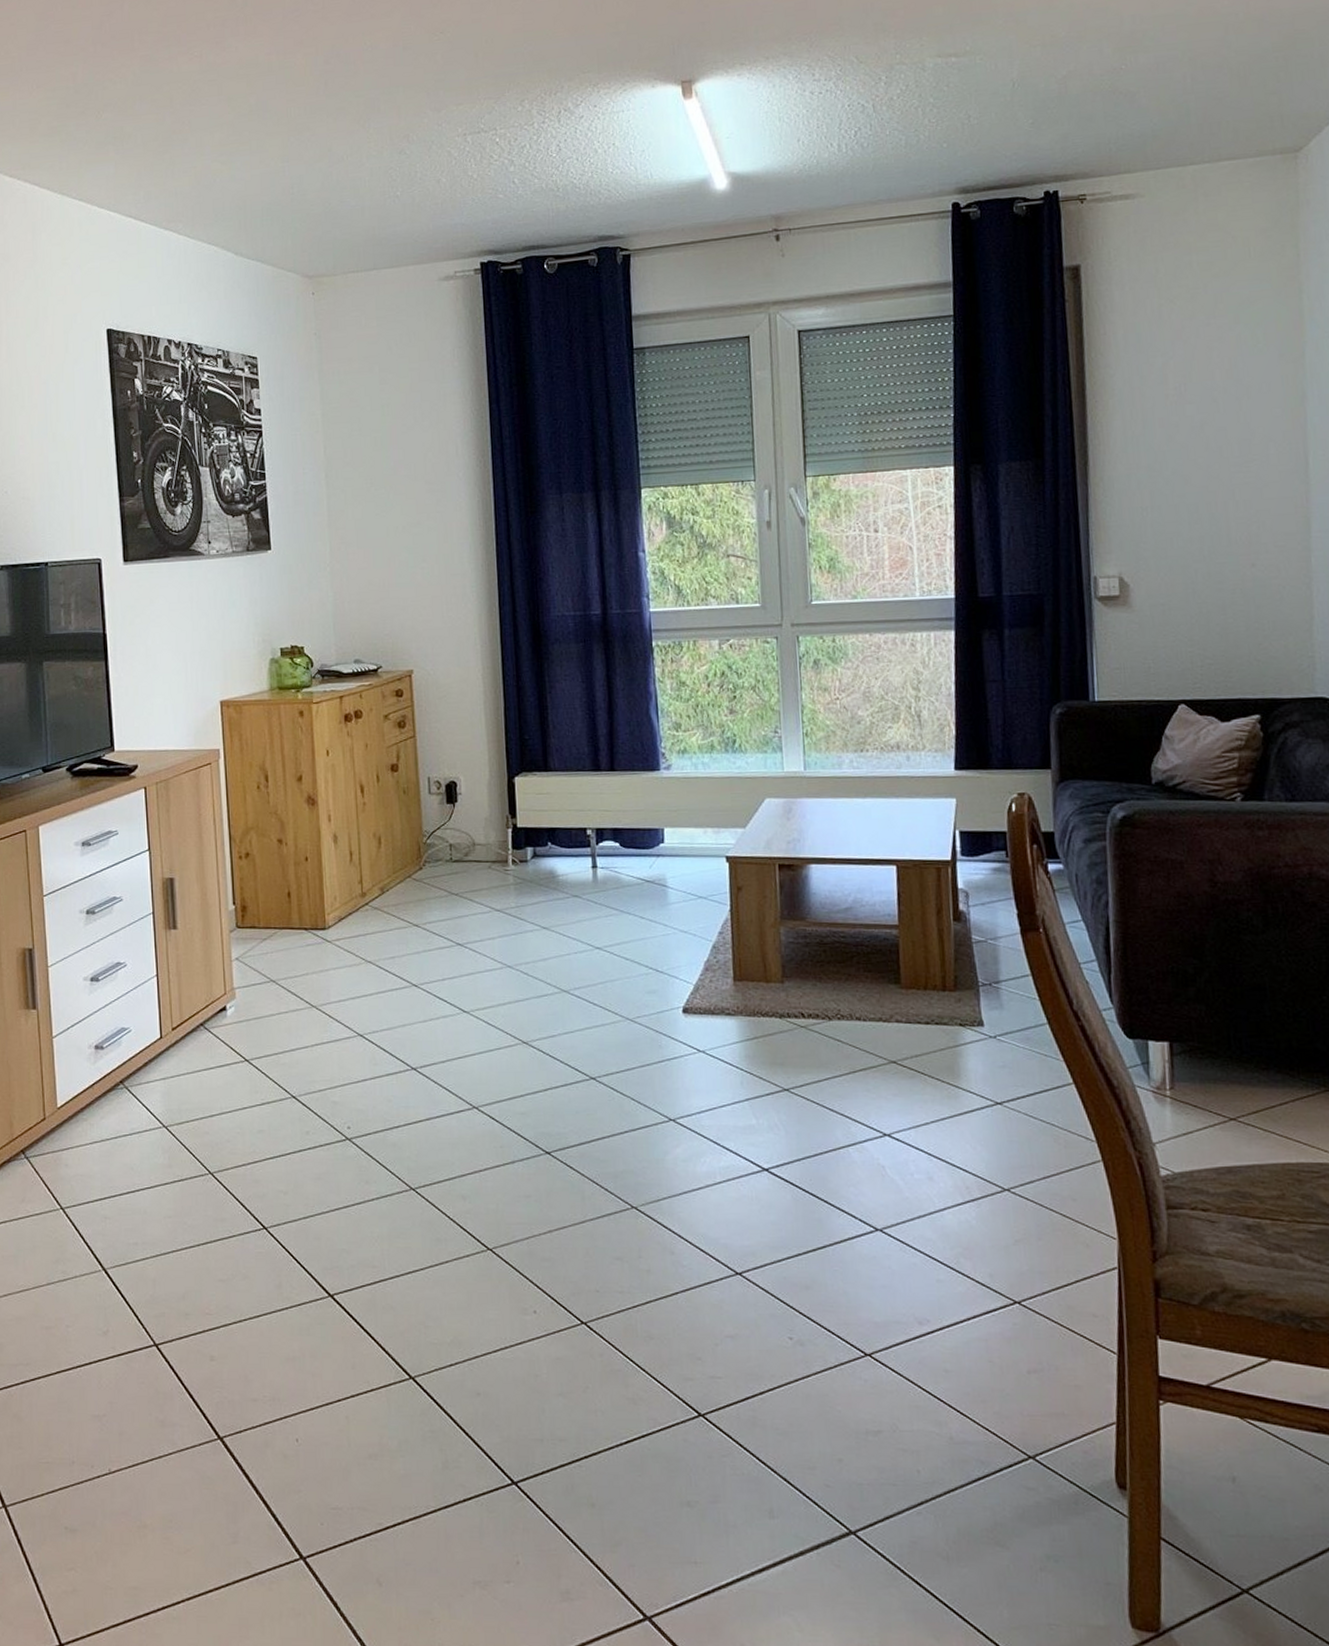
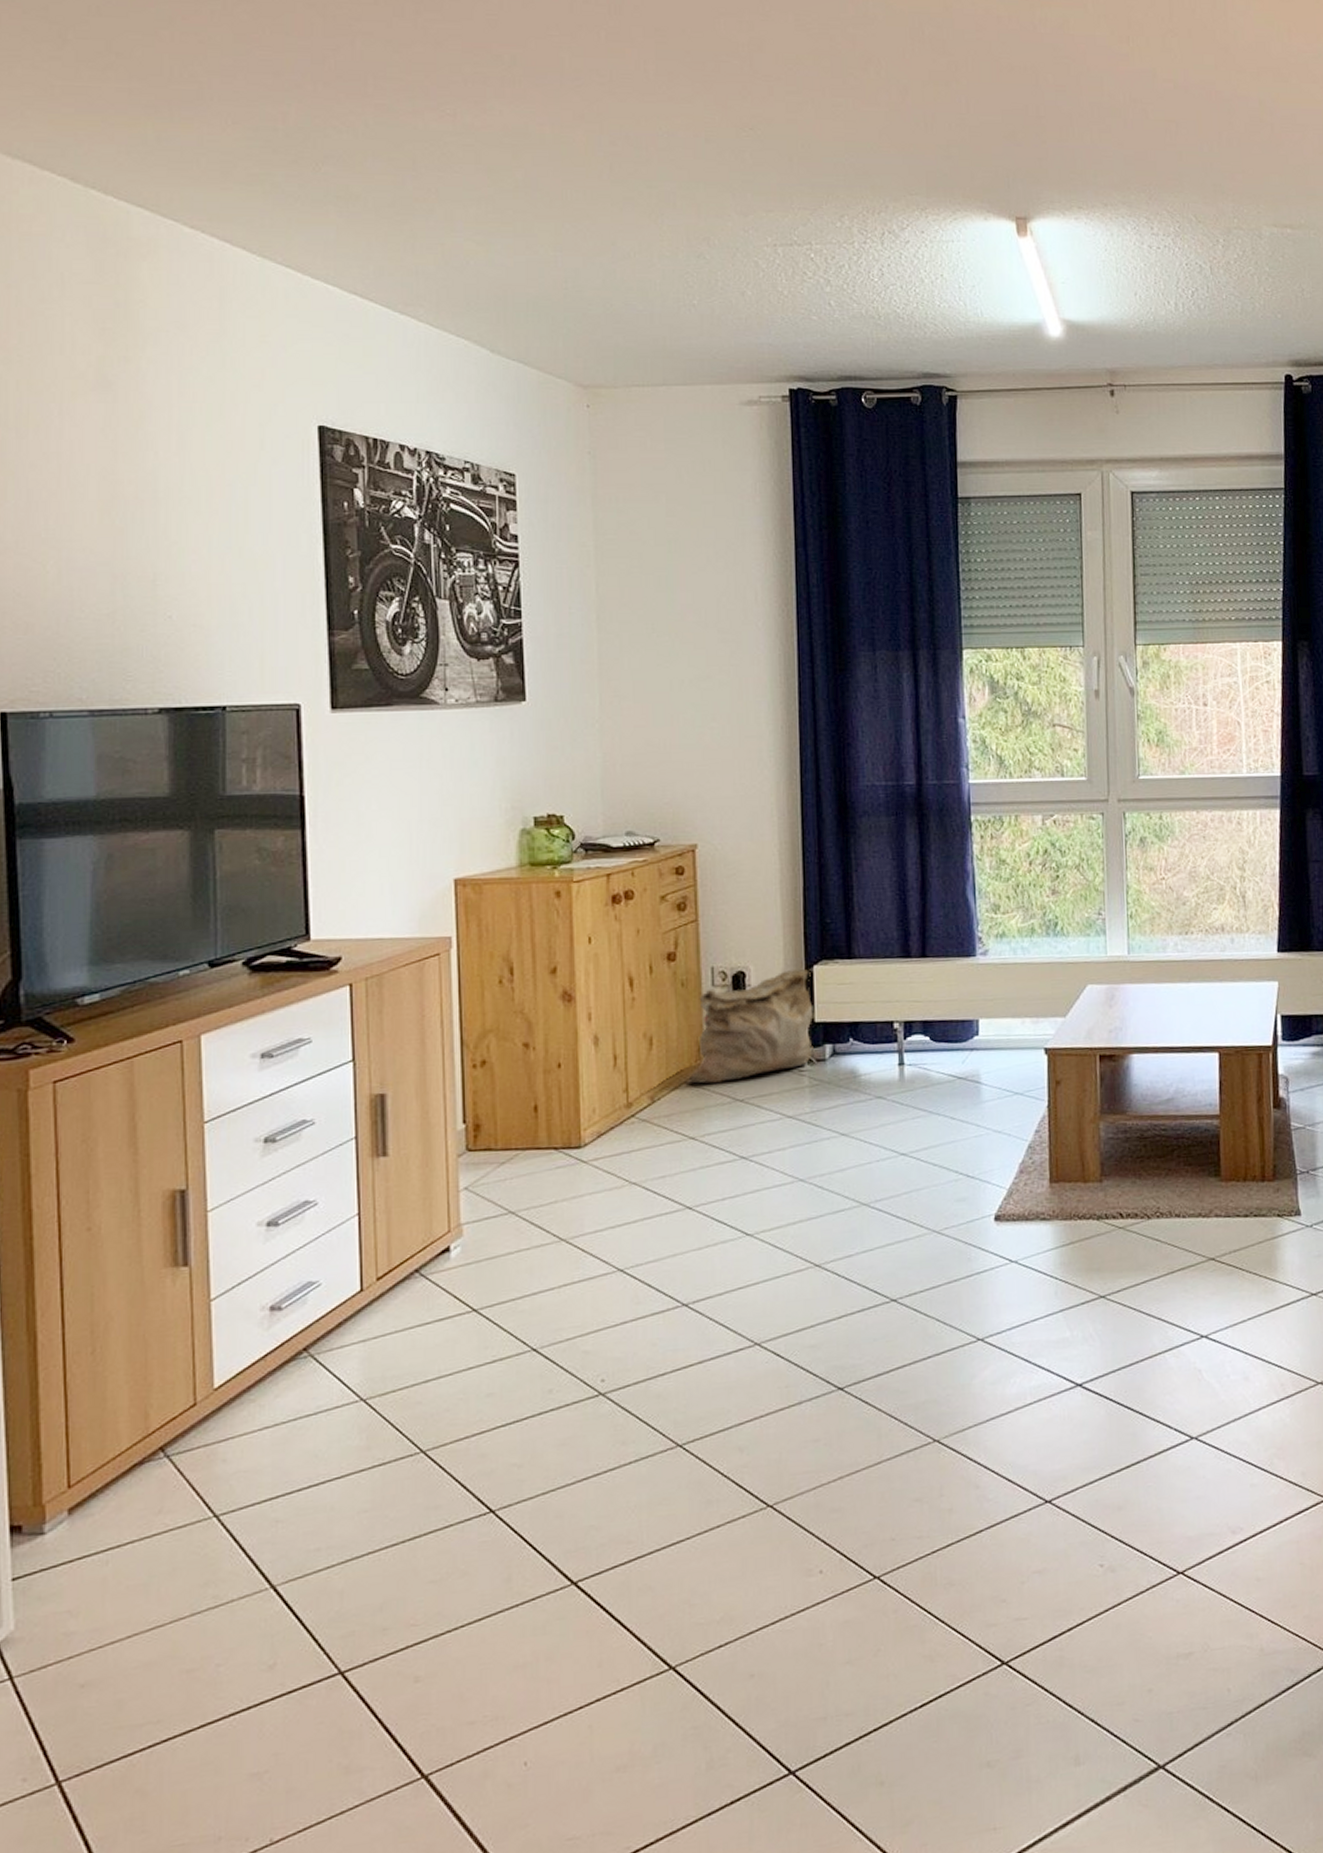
bag: none [409,780,518,879] -> present [685,969,815,1084]

